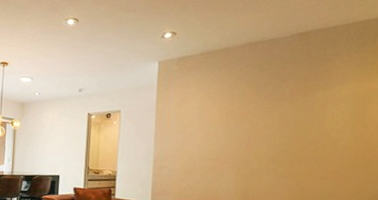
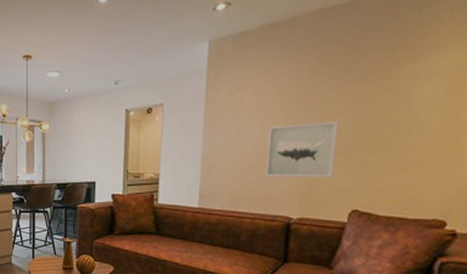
wall art: none [207,134,268,182] -> present [264,121,339,178]

